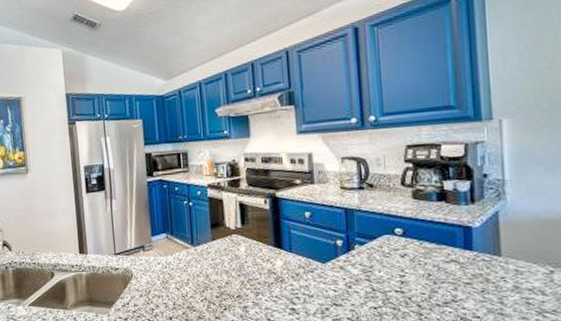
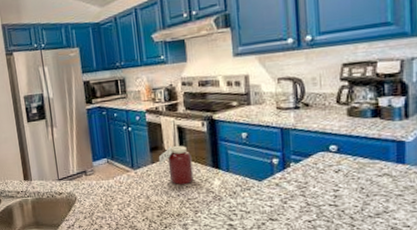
jar: none [219,222,255,265] -> present [158,145,194,185]

